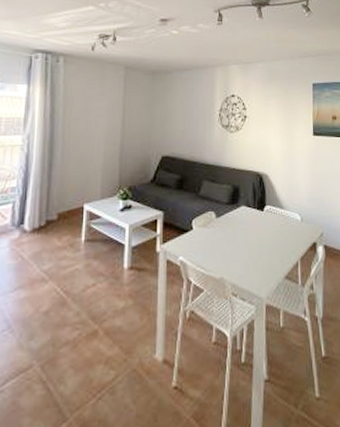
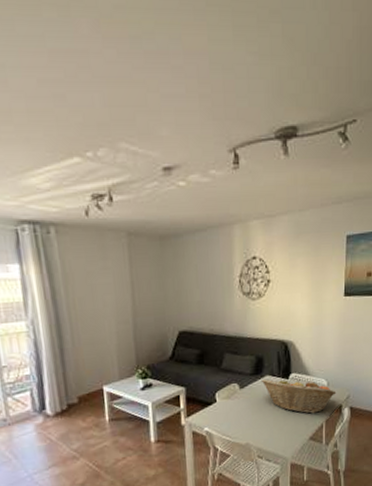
fruit basket: none [238,209,310,250] -> present [262,378,337,414]

